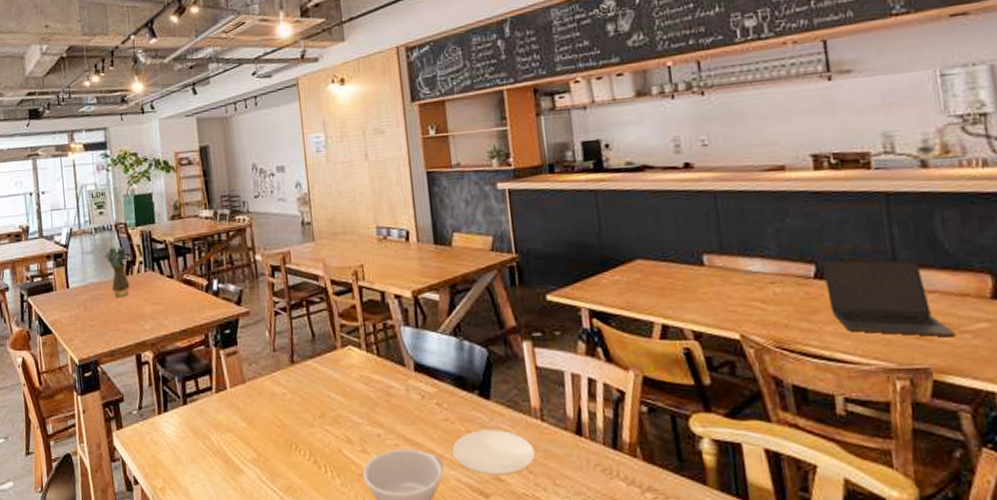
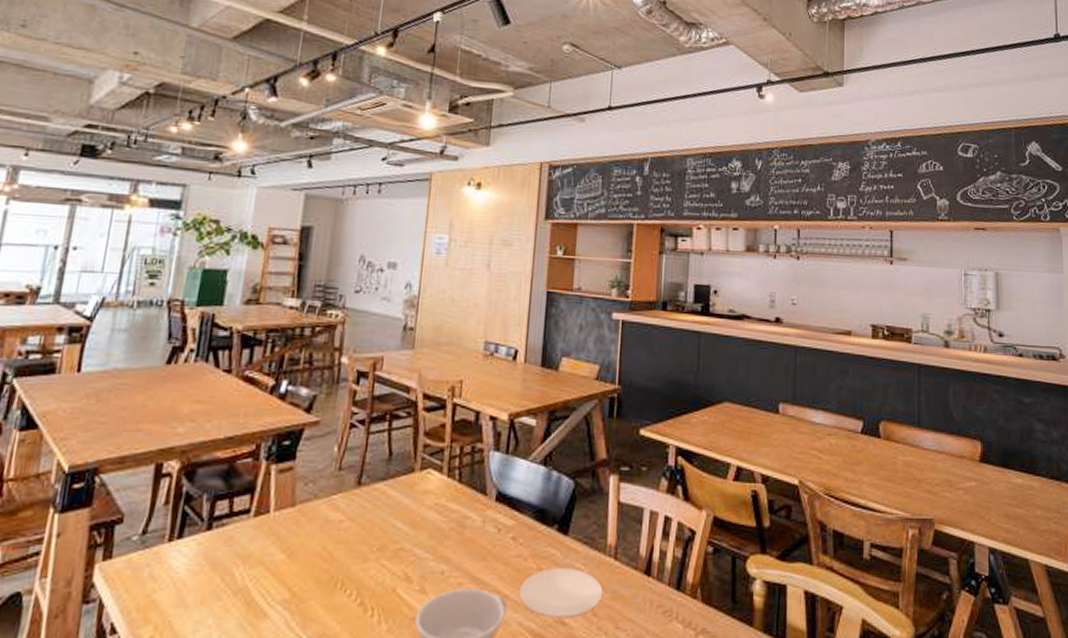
vase: present [105,245,130,297] -> none [142,325,175,390]
laptop: present [821,258,956,338] -> none [868,417,953,493]

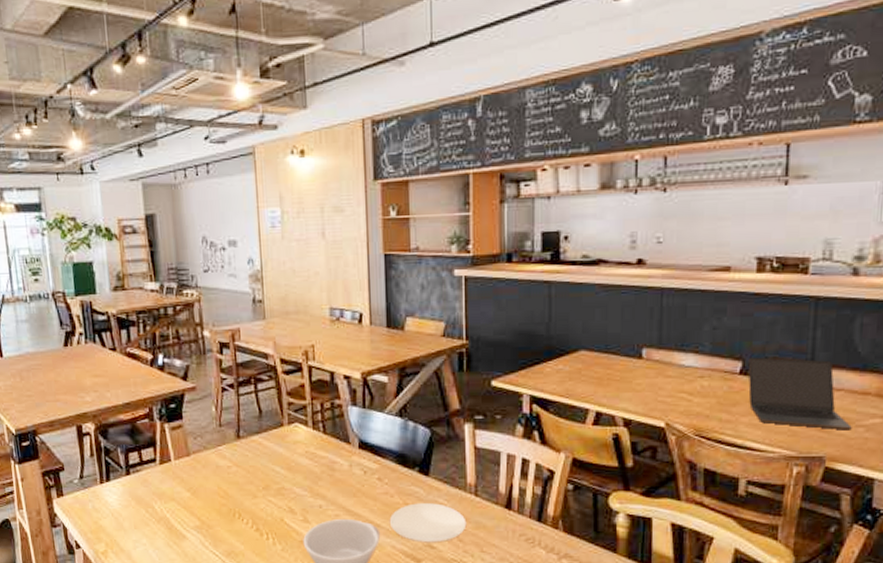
laptop: none [868,417,953,493] -> present [748,357,852,430]

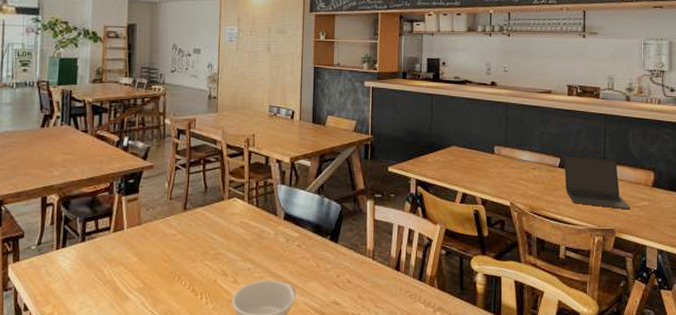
plate: present [389,503,467,543] -> none [304,266,365,300]

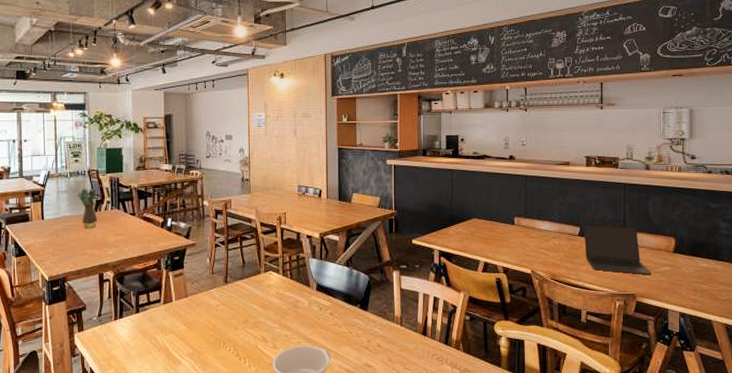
vase: none [23,99,45,145] -> present [77,187,98,228]

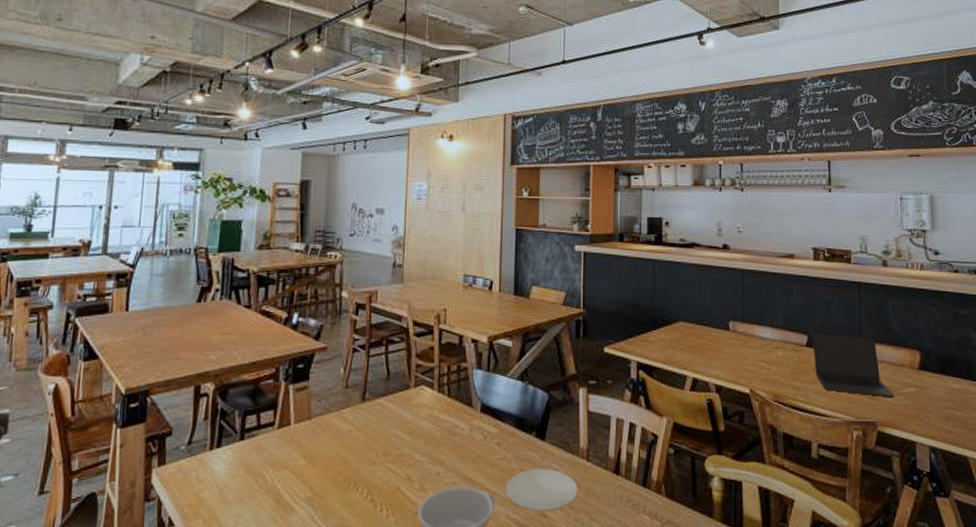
vase: present [77,187,98,228] -> none [177,269,202,324]
plate: none [337,332,394,363] -> present [505,469,578,511]

